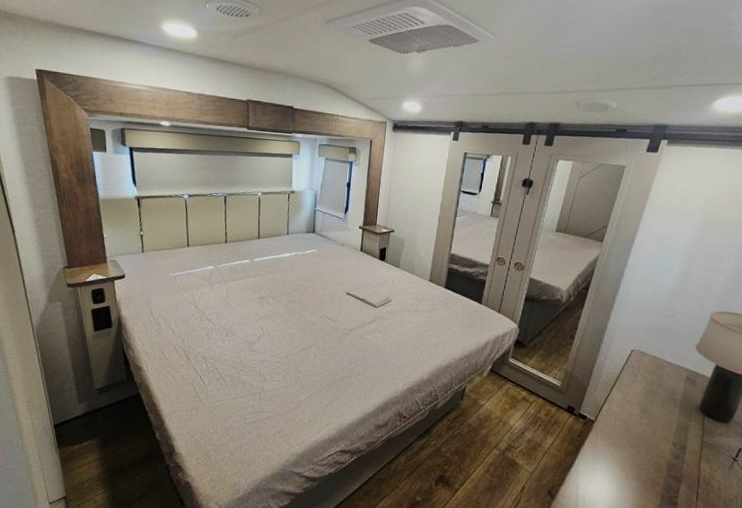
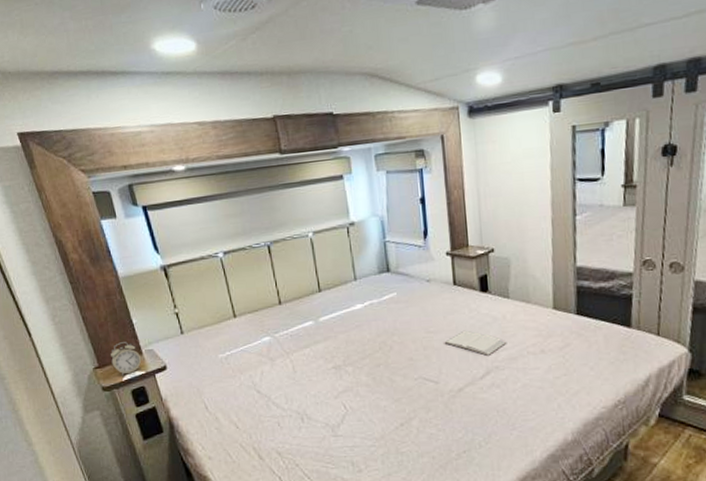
alarm clock: none [79,250,106,278] -> present [111,342,142,376]

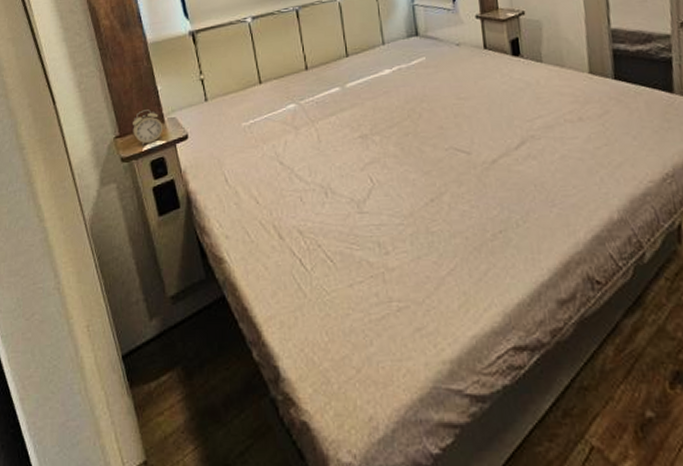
book: present [444,330,507,356] -> none [475,96,542,124]

